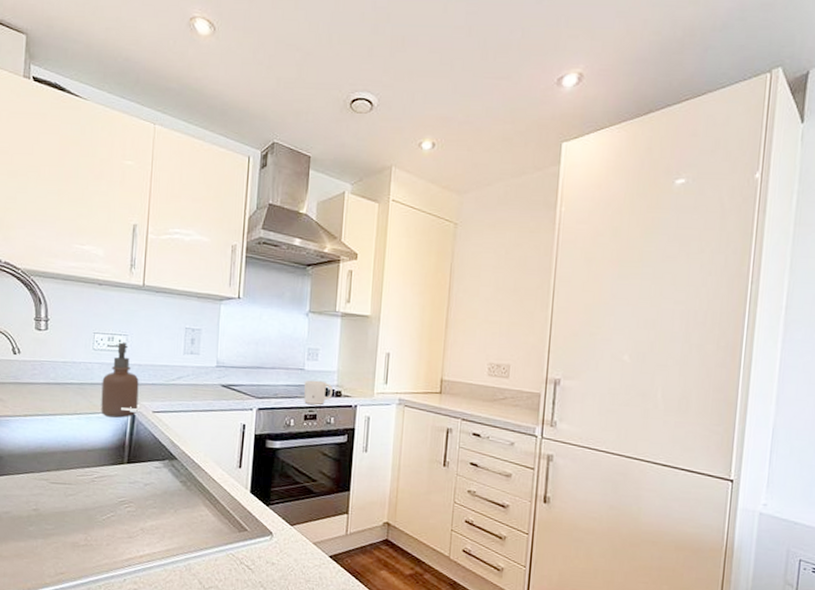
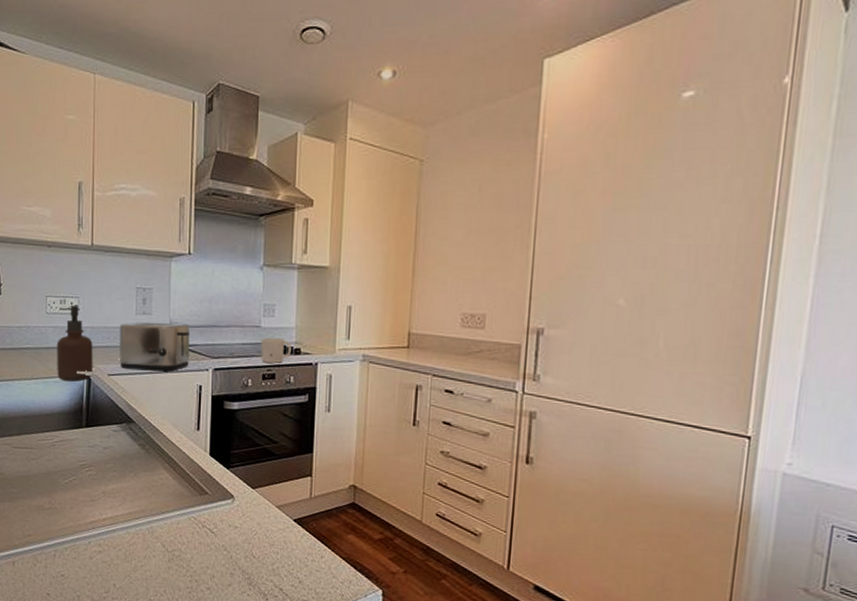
toaster: none [165,361,236,410] -> present [120,322,189,372]

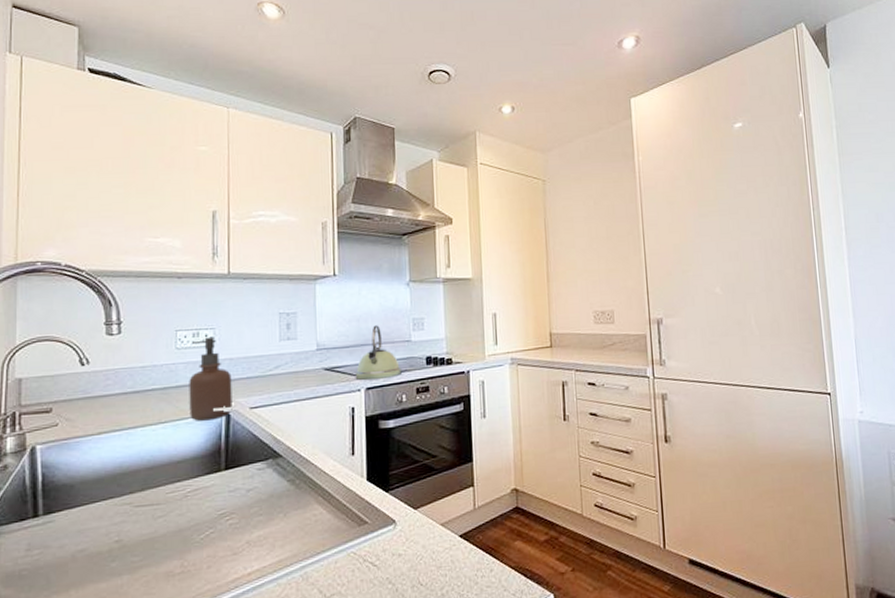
toaster: present [120,322,189,372] -> none [262,345,340,400]
kettle: none [204,308,249,362] -> present [355,325,402,381]
mug: present [260,337,292,363] -> none [412,350,443,376]

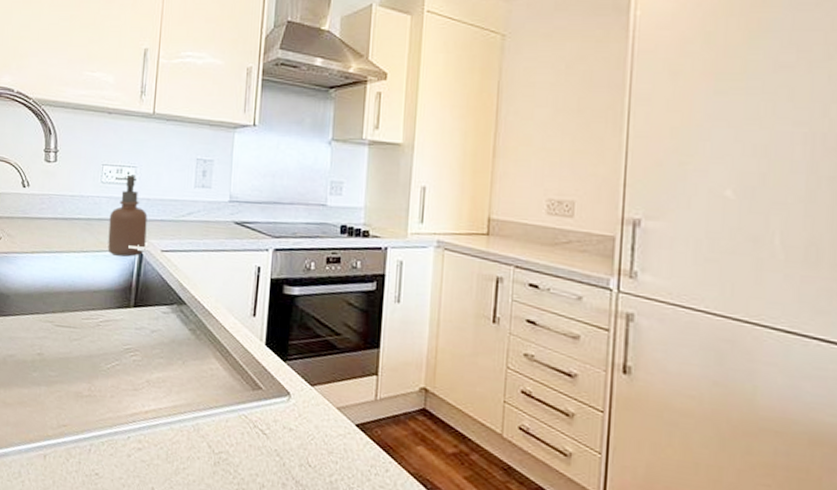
kettle: present [355,325,402,381] -> none [264,183,313,243]

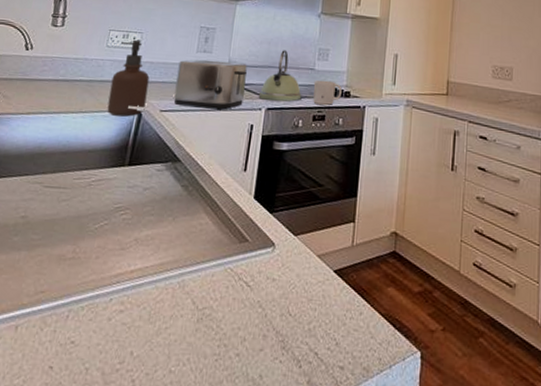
toaster: none [174,195,250,250] -> present [173,59,247,110]
kettle: none [264,183,313,243] -> present [258,50,302,103]
mug: none [325,217,359,246] -> present [313,80,342,105]

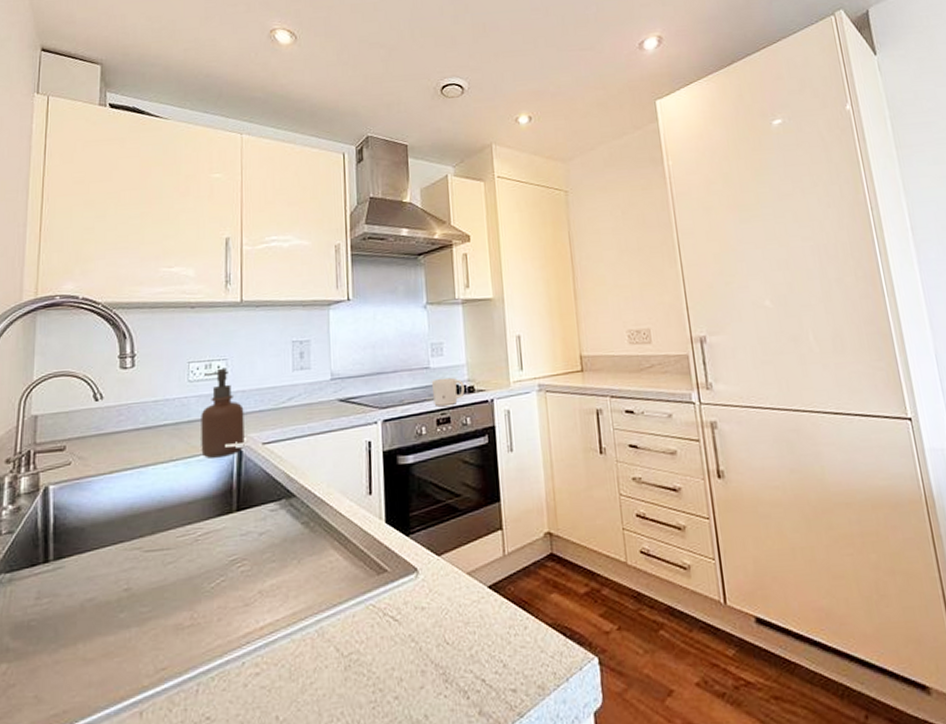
toaster: present [173,59,247,110] -> none [274,373,355,435]
kettle: present [258,50,302,103] -> none [371,352,421,413]

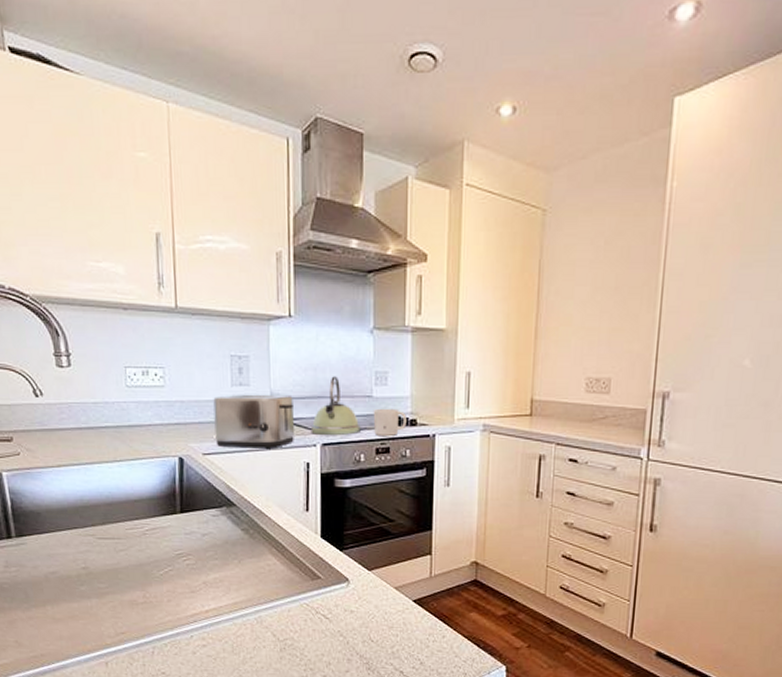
soap dispenser: present [201,368,245,460] -> none [141,376,185,464]
toaster: none [274,373,355,435] -> present [213,394,294,449]
kettle: none [371,352,421,413] -> present [310,376,361,436]

